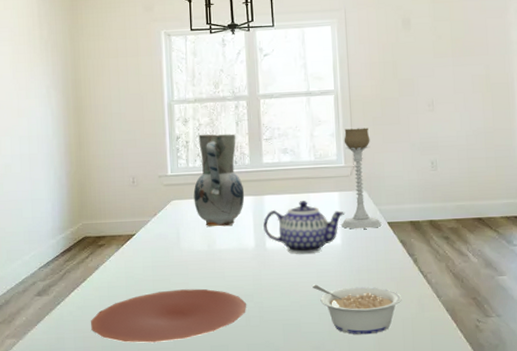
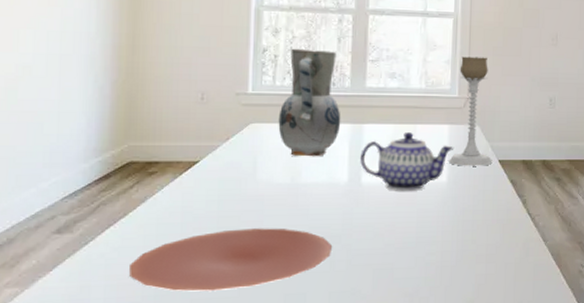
legume: present [313,284,402,335] -> none [411,225,507,281]

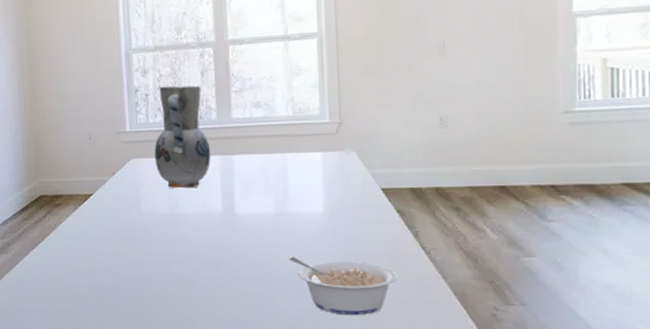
plate: present [129,228,333,292] -> none [50,254,214,308]
teapot: present [360,132,454,191] -> none [232,162,329,221]
legume: none [411,225,507,281] -> present [289,256,398,316]
candle holder: present [449,56,493,166] -> none [324,76,374,196]

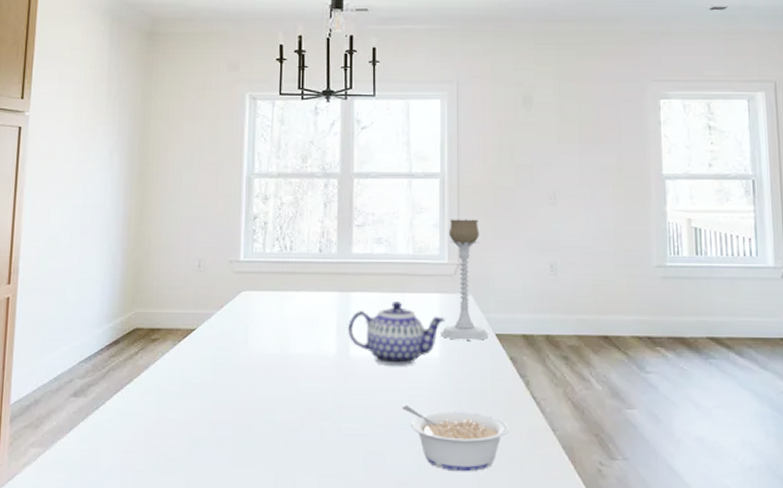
vase: present [154,85,211,189] -> none [268,215,329,327]
teapot: none [232,162,329,221] -> present [348,302,446,366]
candle holder: none [324,76,374,196] -> present [441,219,489,340]

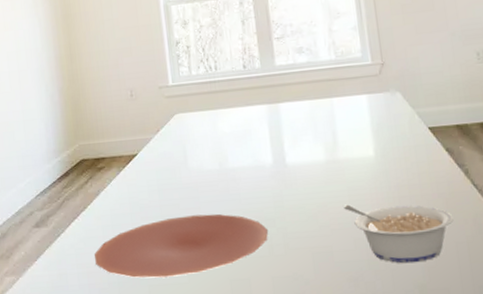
plate: none [133,400,322,464] -> present [95,214,269,278]
teapot: present [348,302,446,366] -> none [281,107,377,169]
candle holder: present [441,219,489,340] -> none [368,17,422,138]

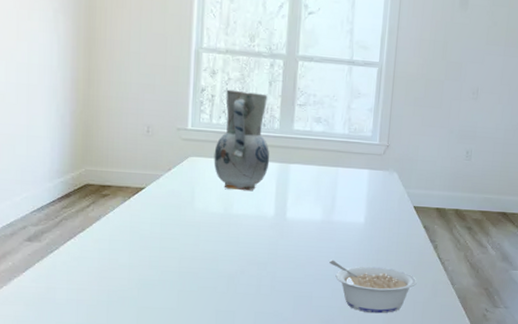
plate: present [95,214,269,278] -> none [87,250,259,302]
vase: none [198,34,258,142] -> present [214,89,270,191]

